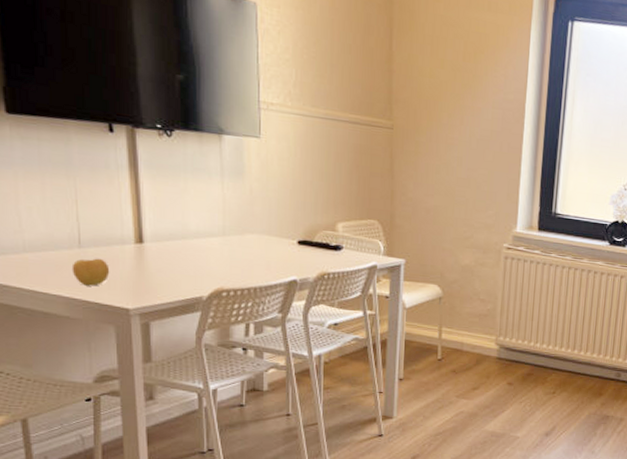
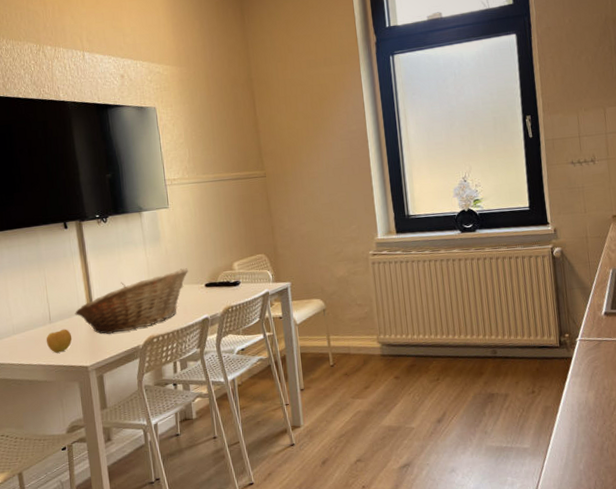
fruit basket: none [116,216,279,277] -> present [75,268,189,334]

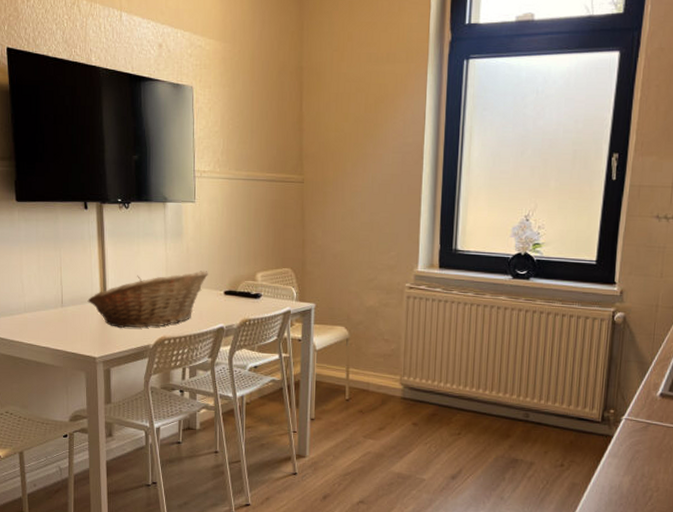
apple: present [46,329,72,353] -> none [56,315,83,339]

